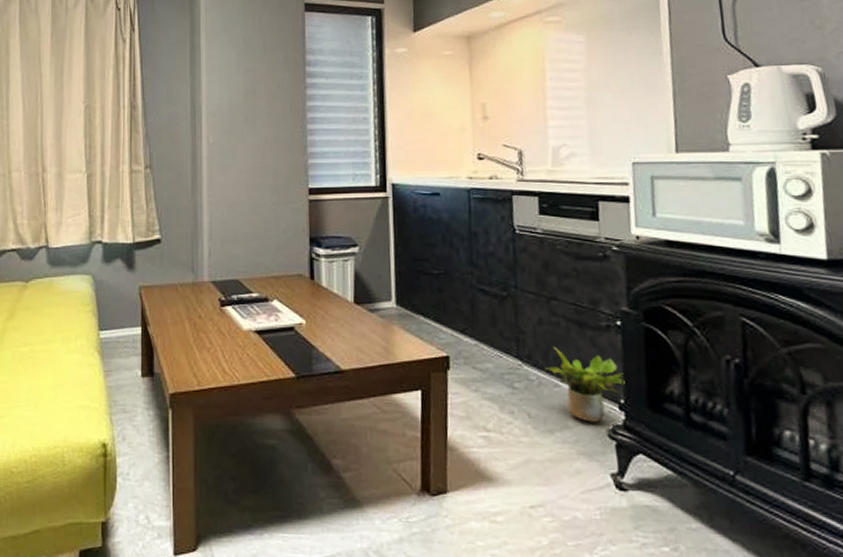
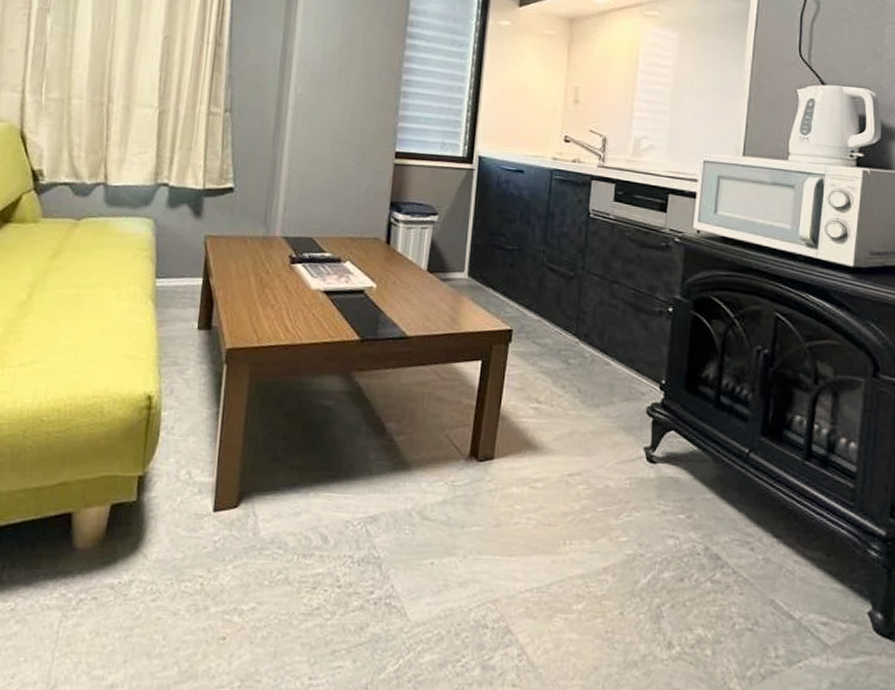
potted plant: present [545,346,625,422] -> none [599,327,669,400]

